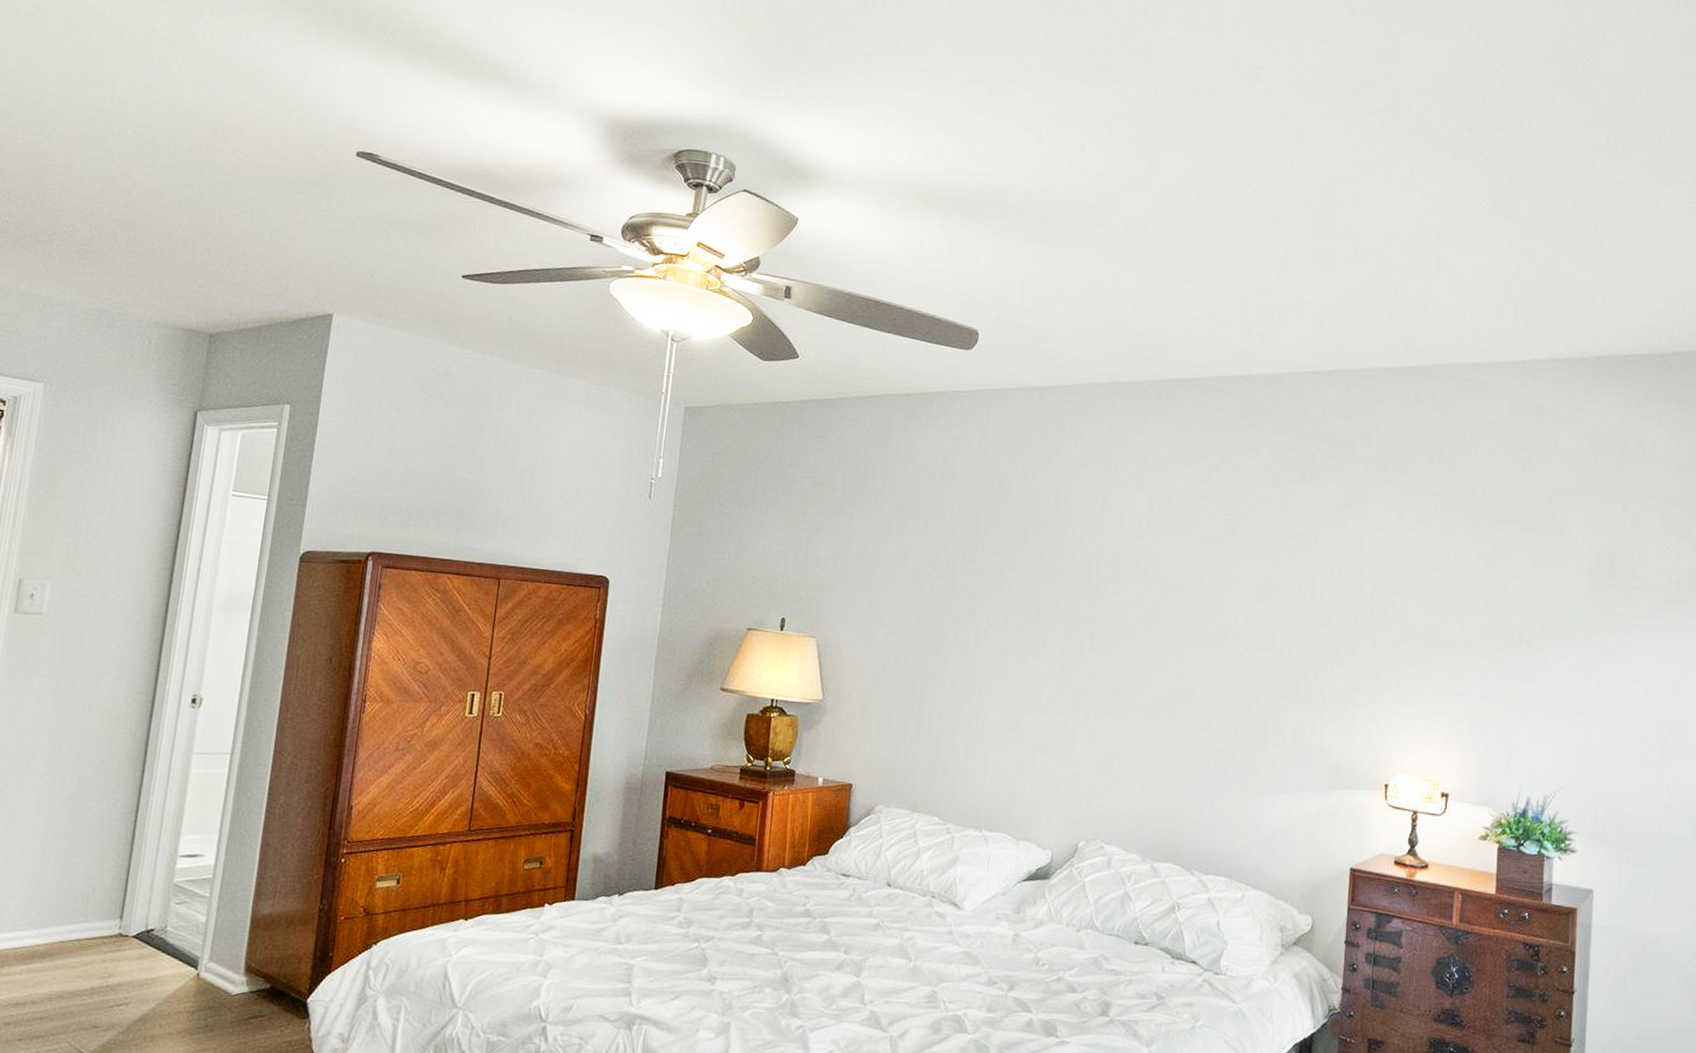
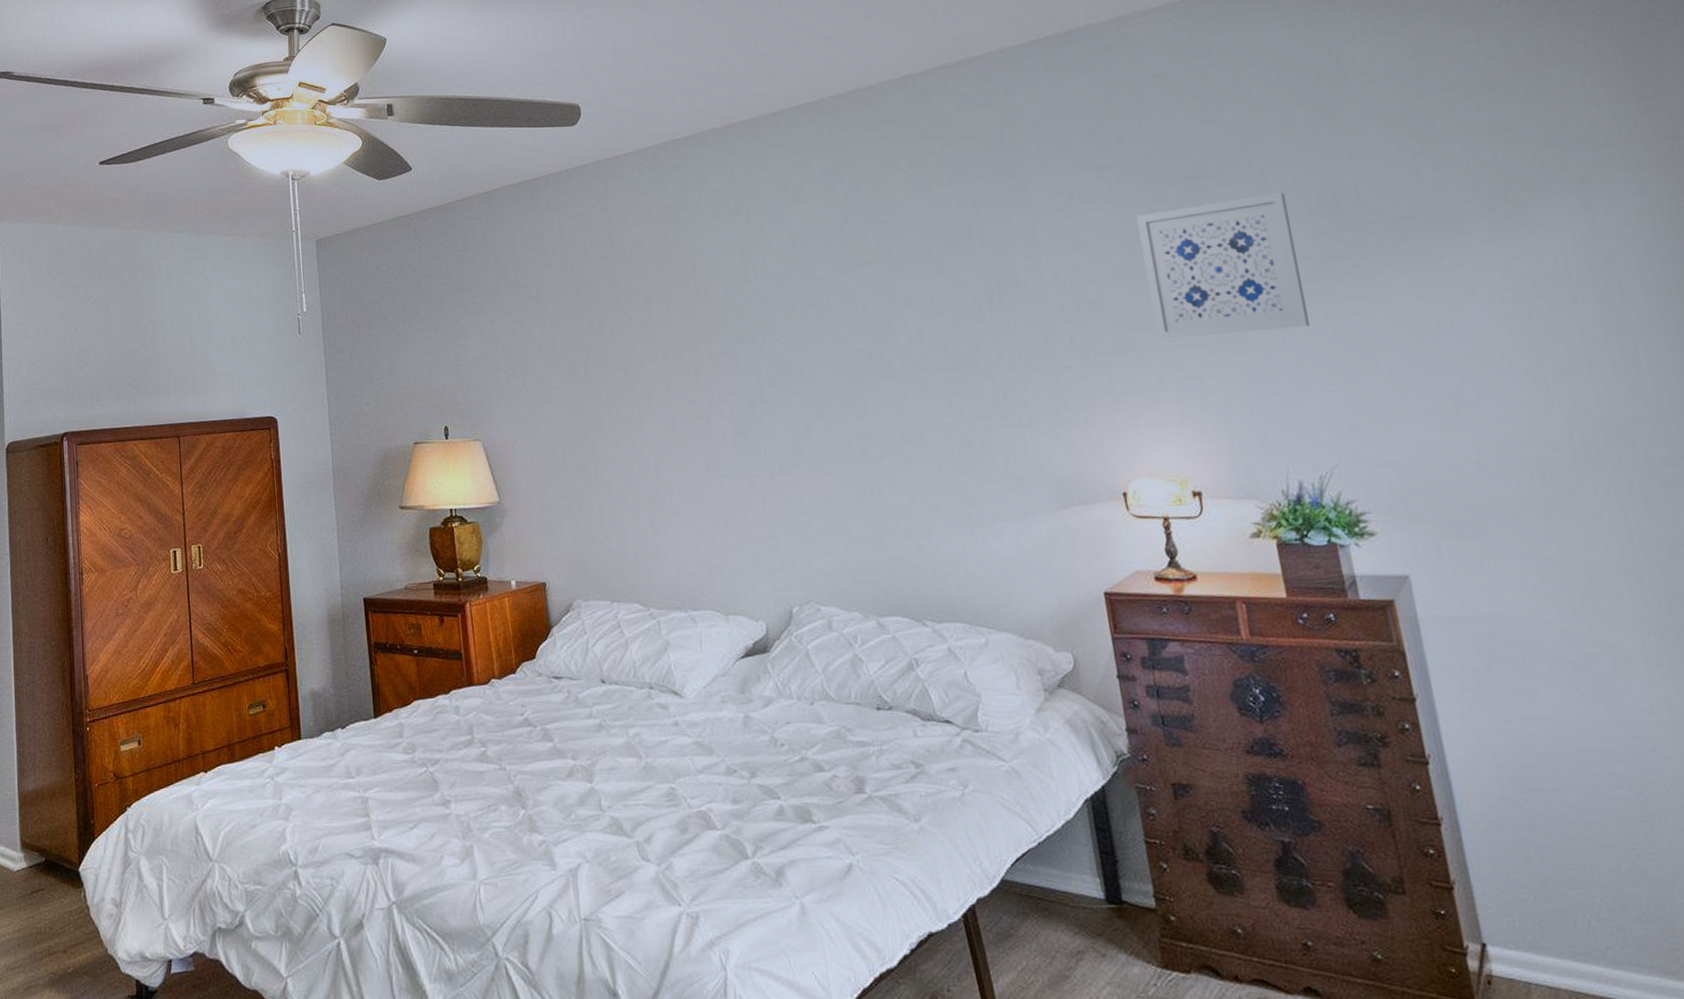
wall art: none [1444,543,1574,668] -> present [1136,192,1310,341]

